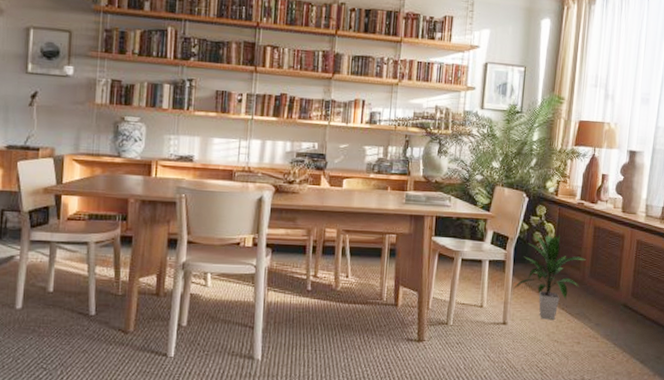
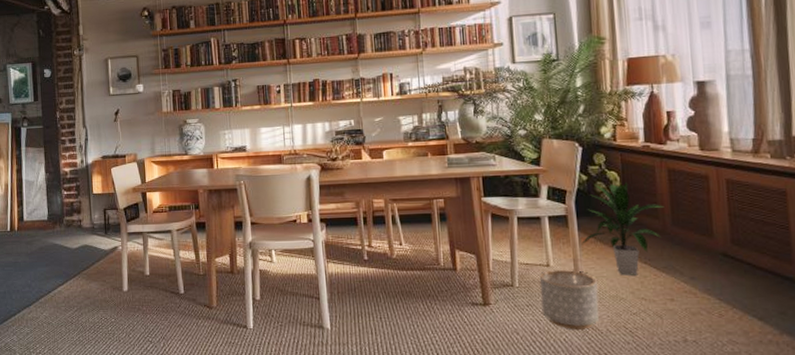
planter: none [469,311,521,367] -> present [539,270,600,330]

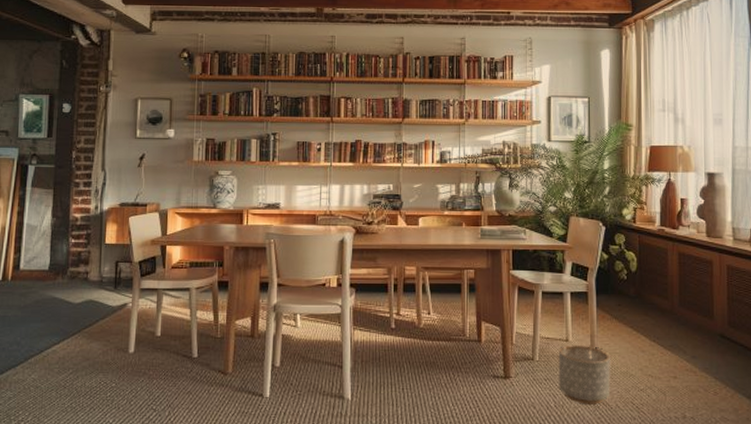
indoor plant: present [581,181,664,276] -> none [599,262,673,353]

